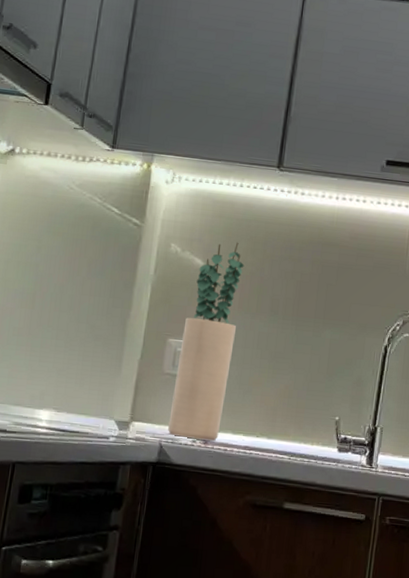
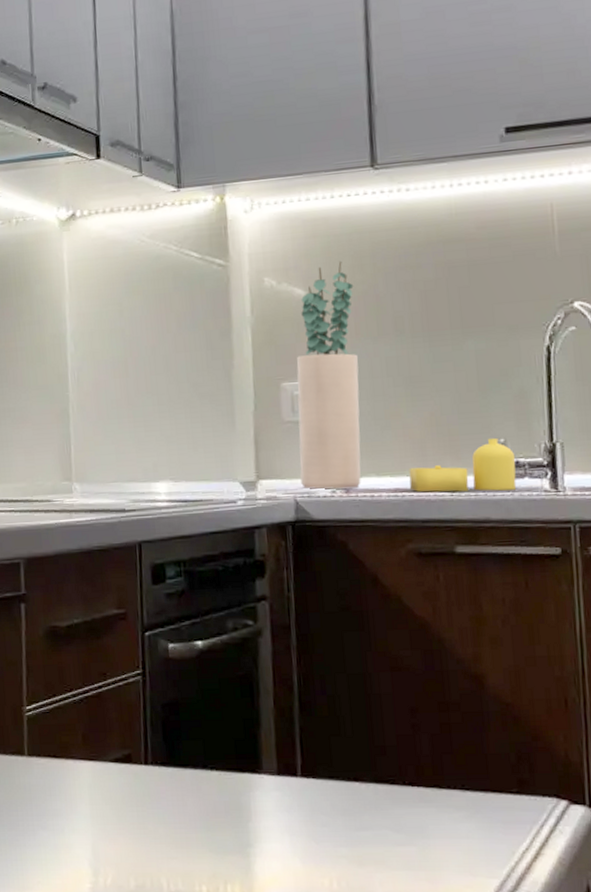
soap dispenser: none [256,414,345,462] -> present [409,437,517,492]

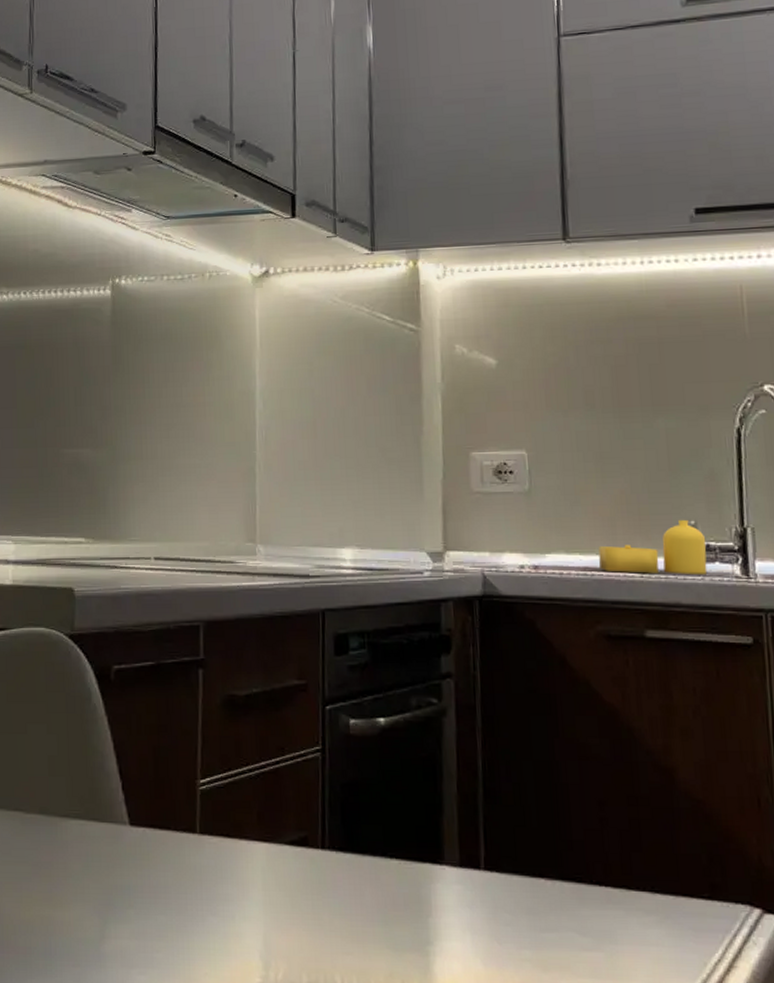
vase: present [296,261,361,490] -> none [486,331,550,565]

